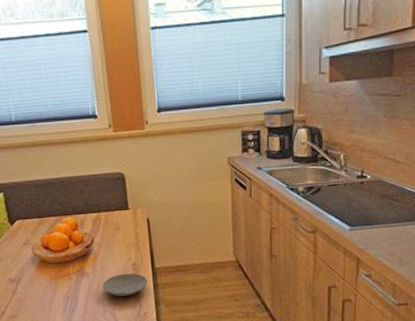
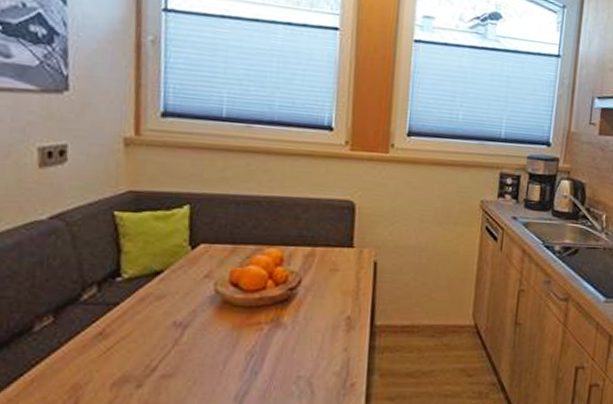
plate: present [102,273,148,297] -> none [301,329,363,359]

